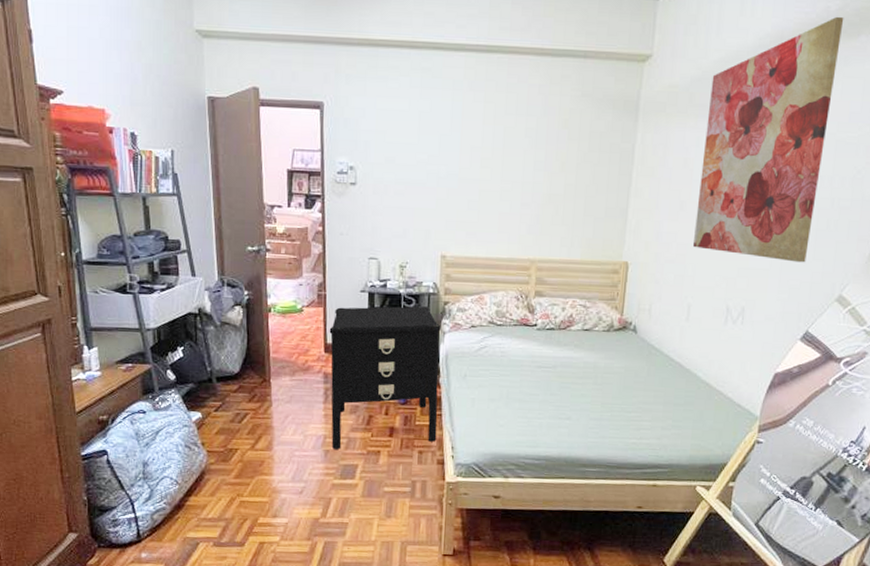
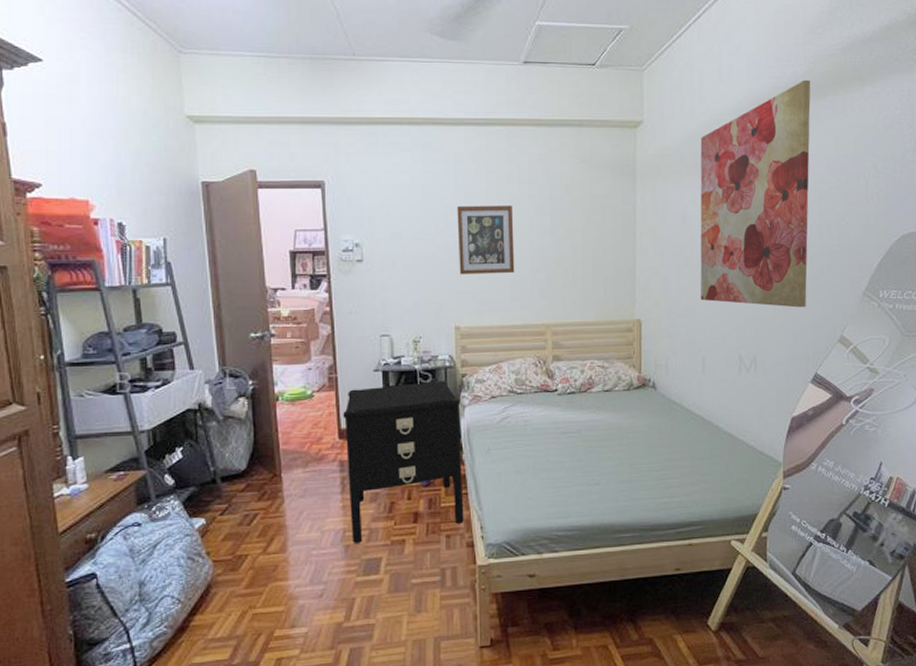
wall art: none [449,134,507,206] -> present [456,205,515,275]

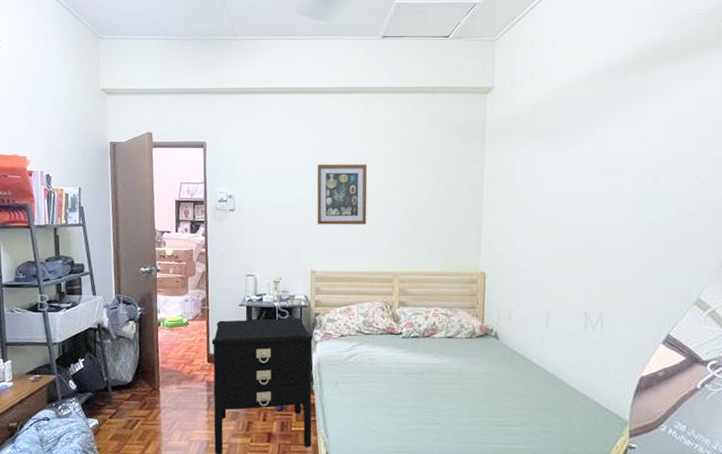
wall art: present [700,79,811,308] -> none [547,44,670,268]

